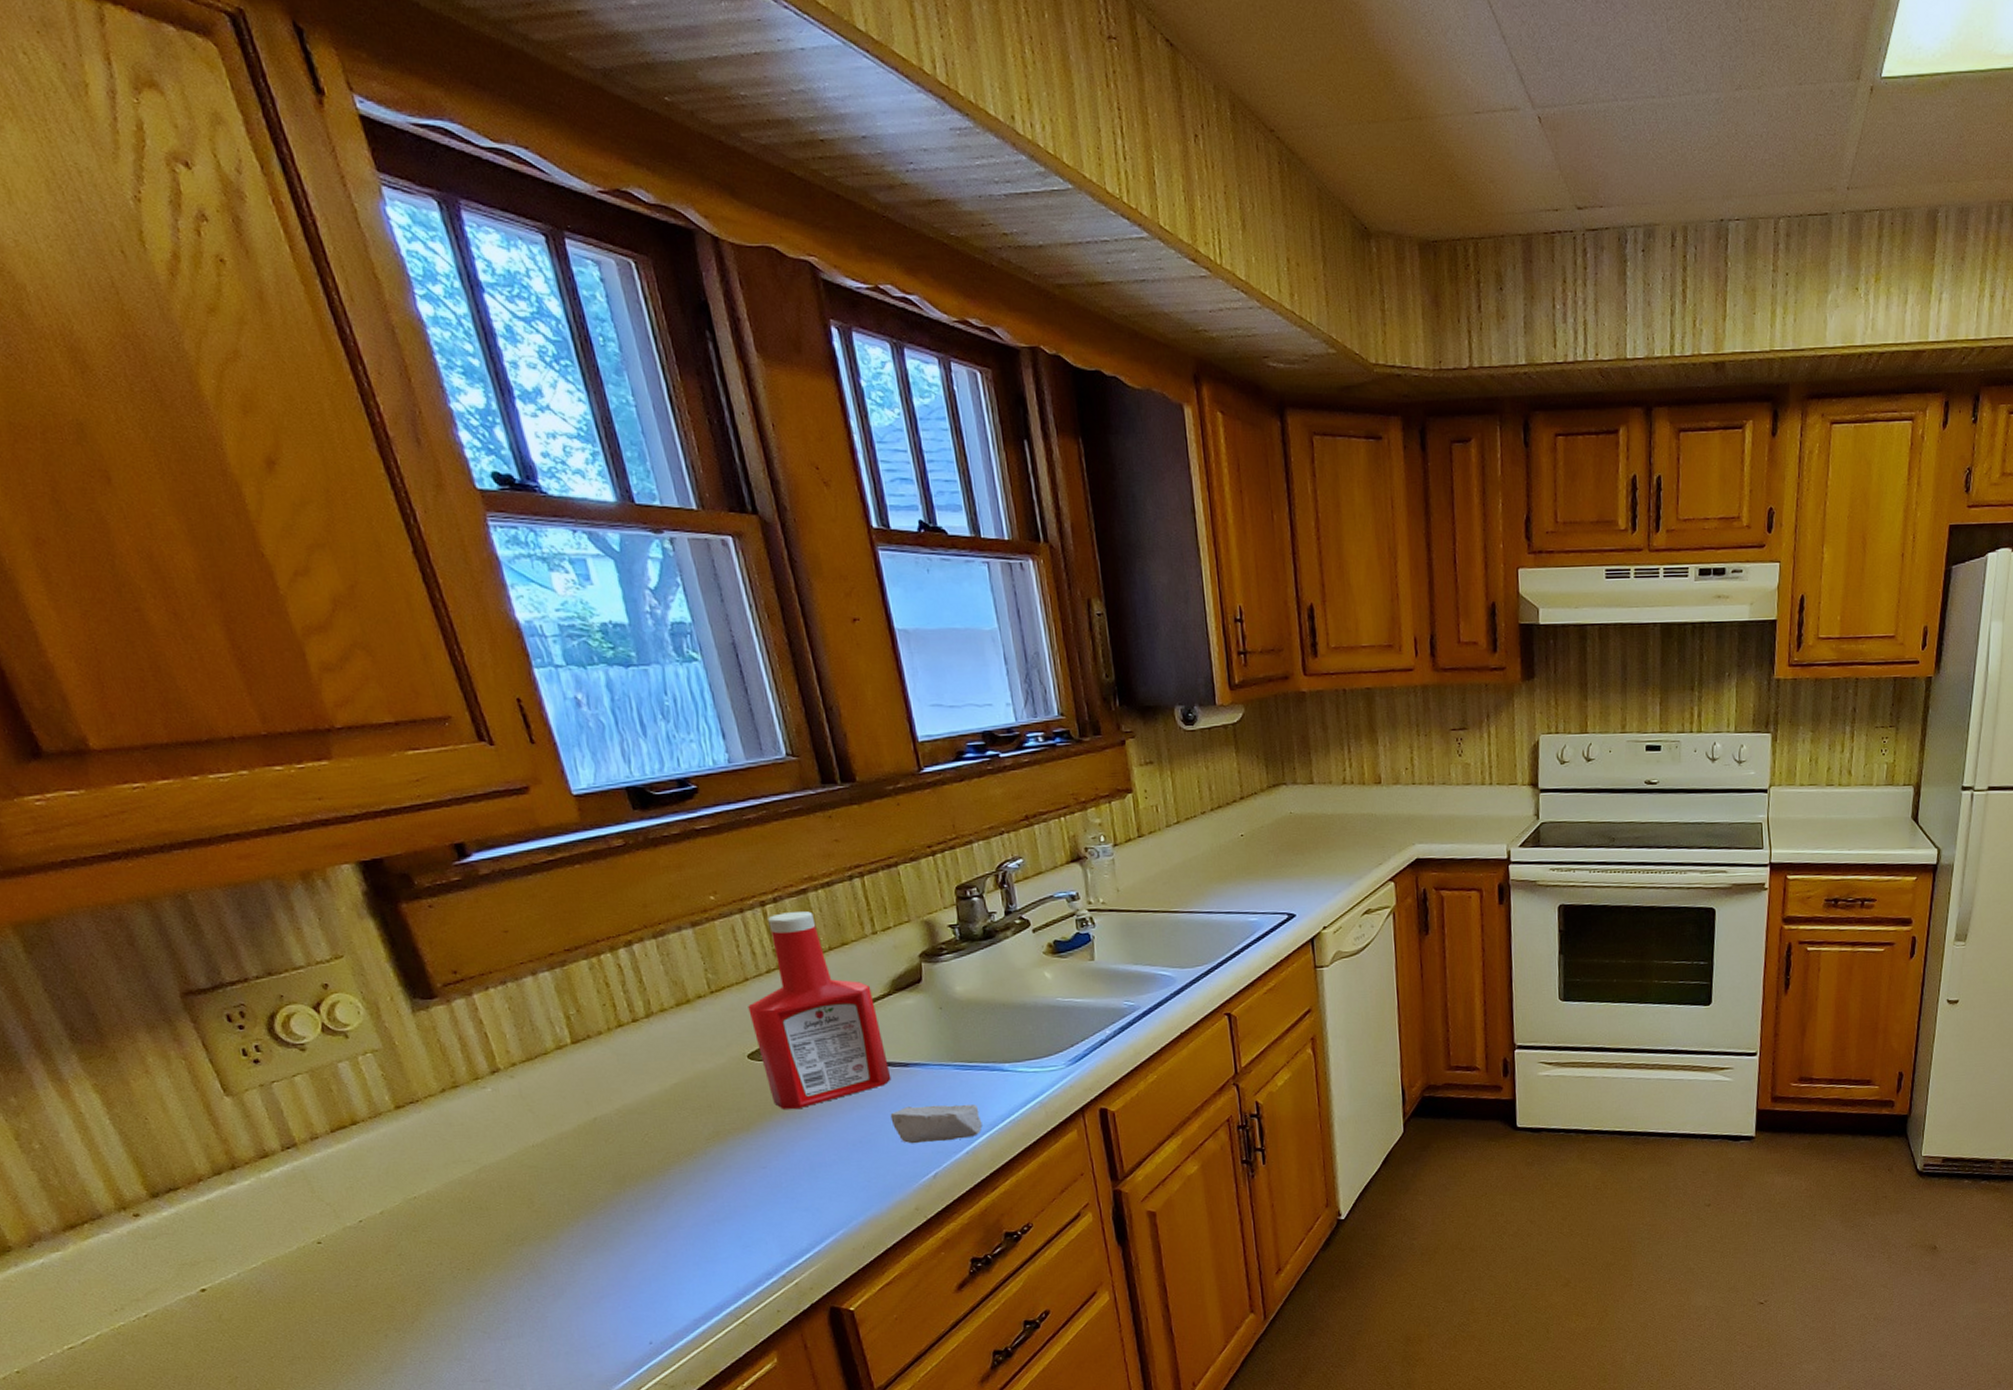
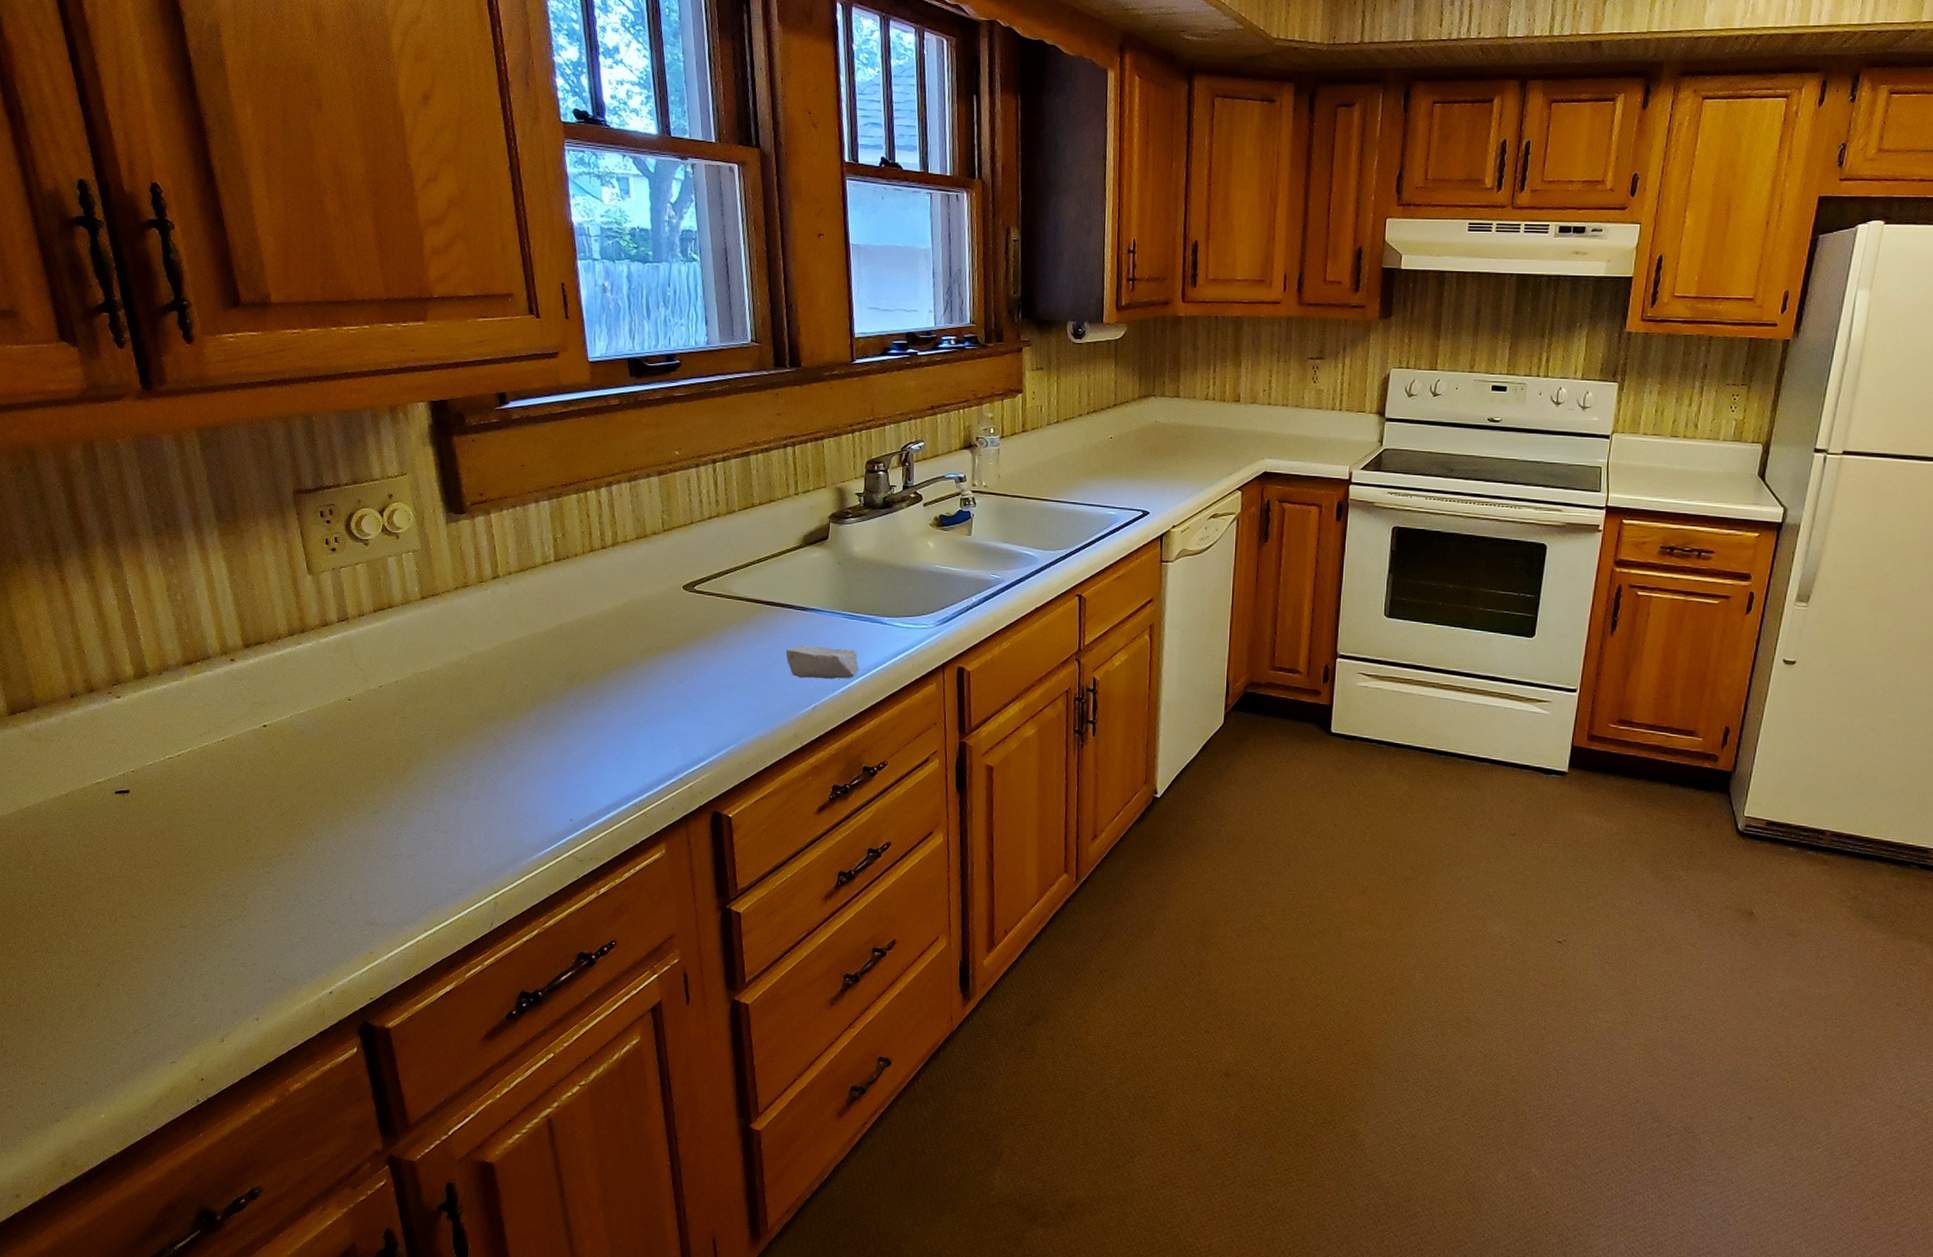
ketchup bottle: present [748,911,892,1109] -> none [690,470,792,636]

